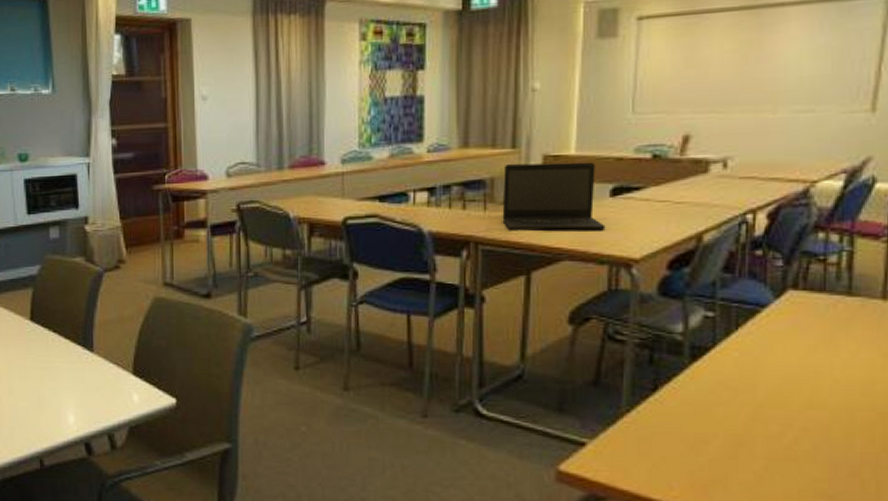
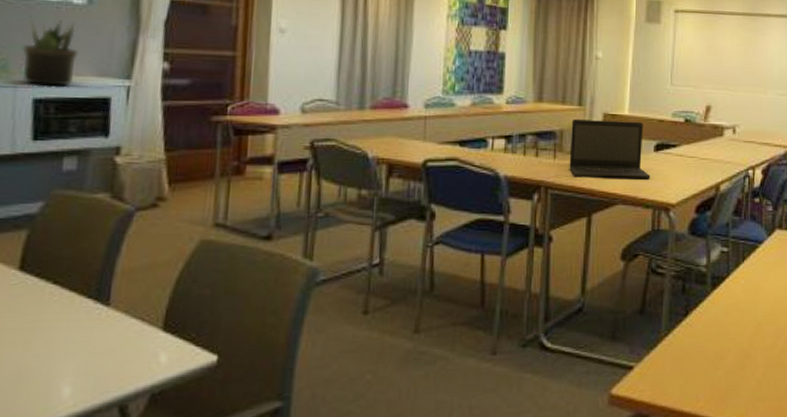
planter: none [12,109,50,168] -> present [21,16,79,86]

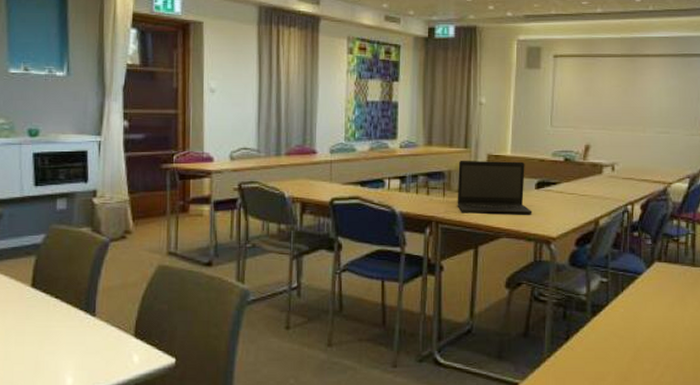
planter: present [21,16,79,86] -> none [22,87,63,143]

